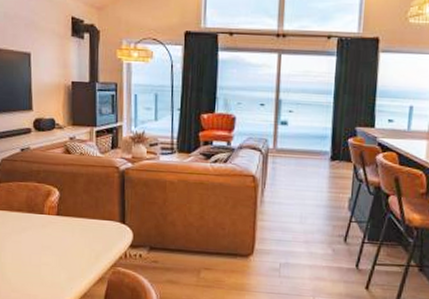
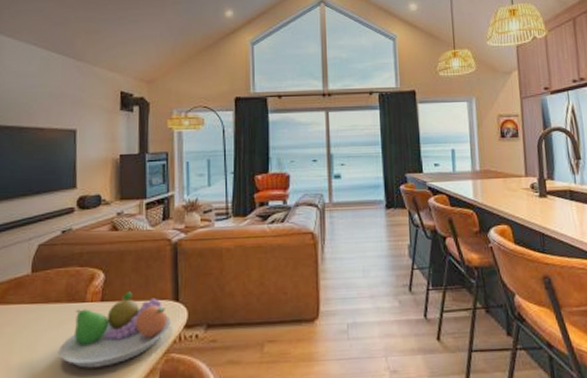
fruit bowl: none [21,210,118,270] -> present [58,291,171,368]

